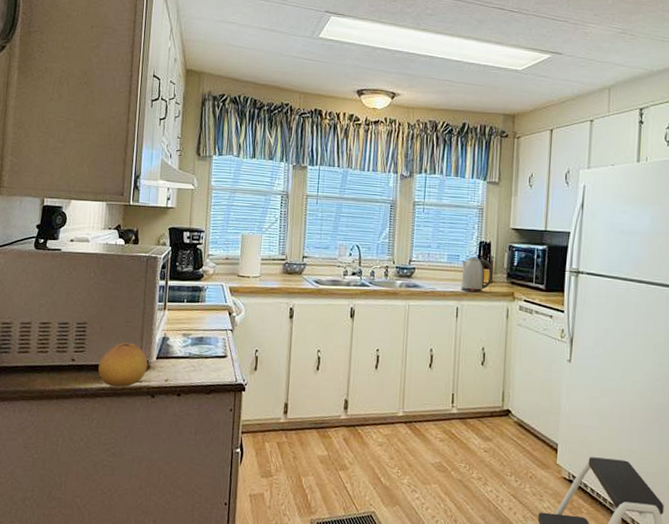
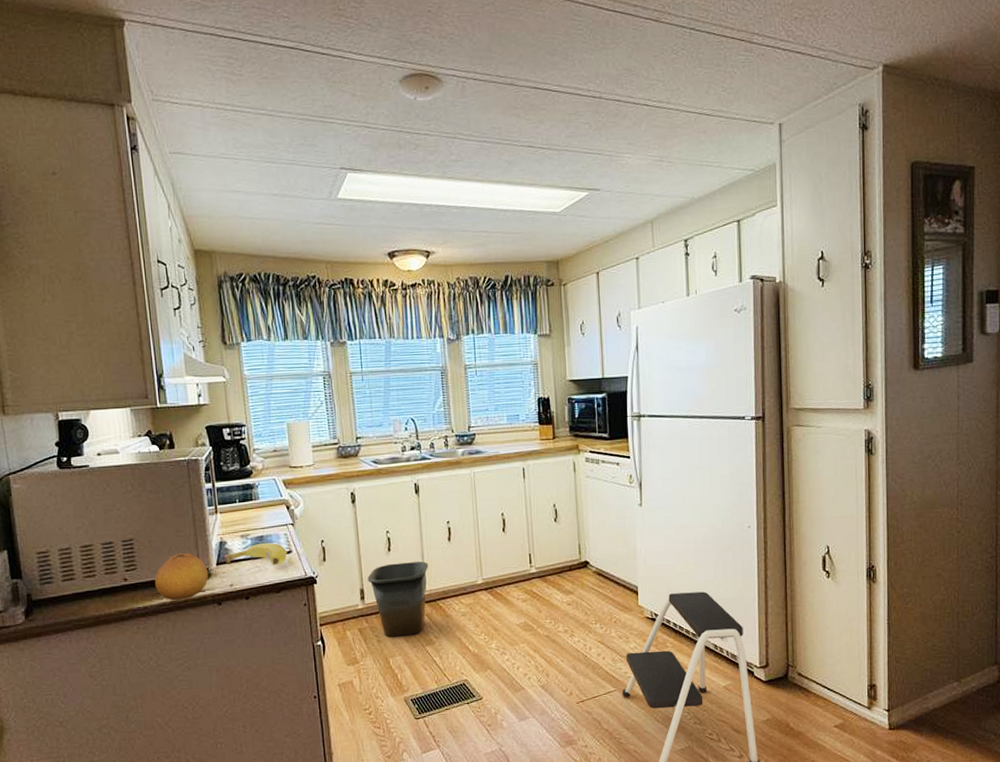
fruit: none [164,343,223,368] -> present [225,542,287,566]
waste bin: none [293,382,354,457] -> present [368,561,429,637]
kettle: present [460,257,493,293] -> none [523,414,555,451]

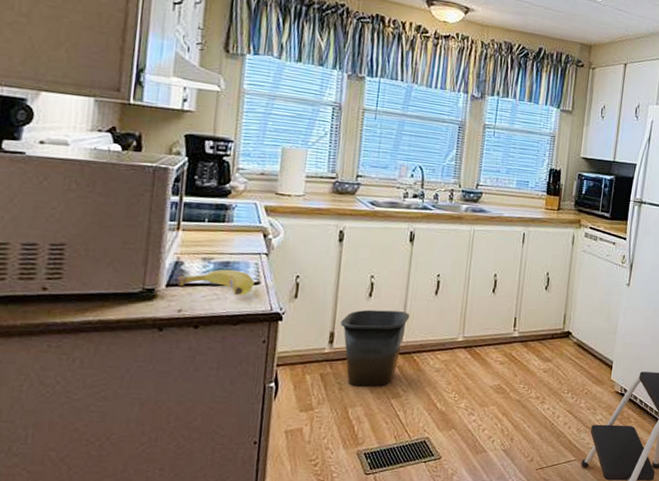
fruit: present [154,552,209,601] -> none [81,267,154,321]

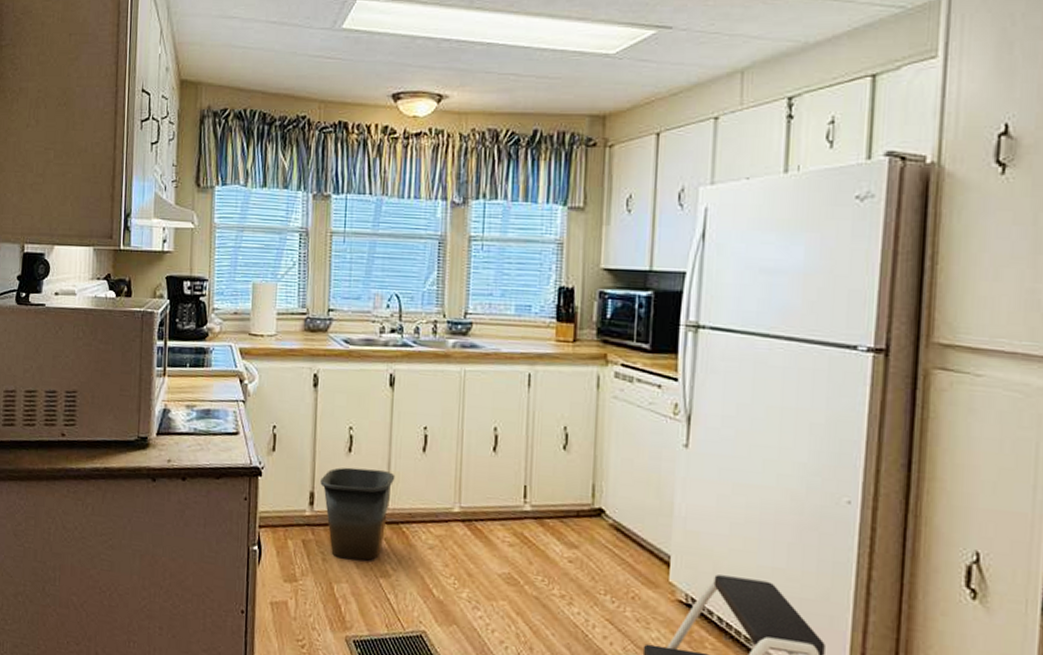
fruit: present [177,269,255,296] -> none [166,417,234,447]

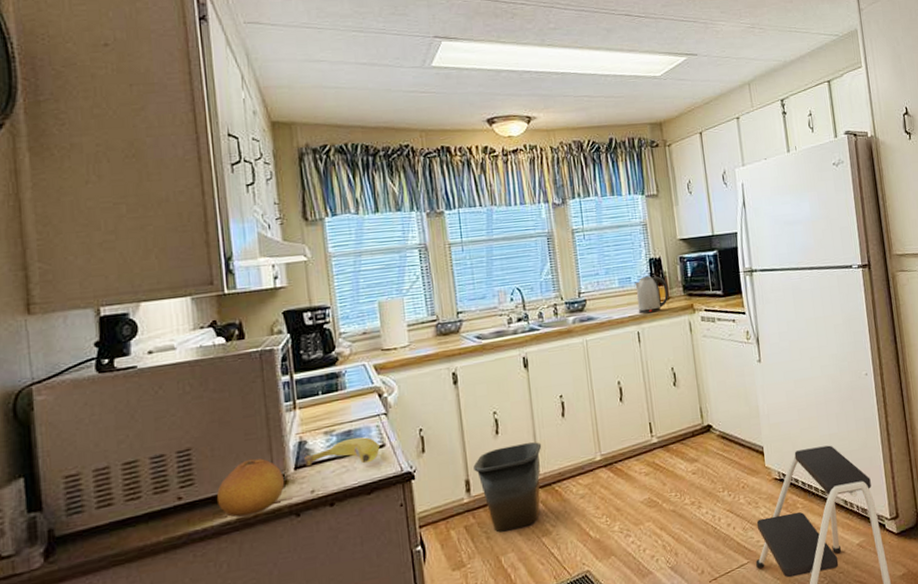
fruit: none [91,414,147,469] -> present [216,458,285,518]
fruit: none [166,417,234,447] -> present [304,437,380,467]
kettle: none [533,307,578,355] -> present [635,275,669,314]

